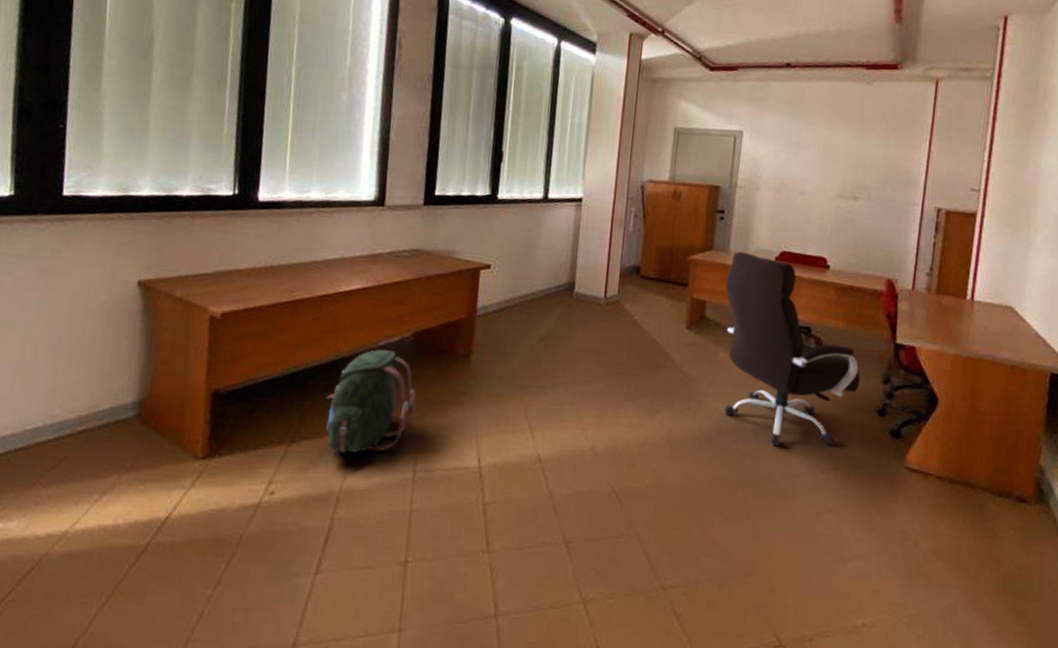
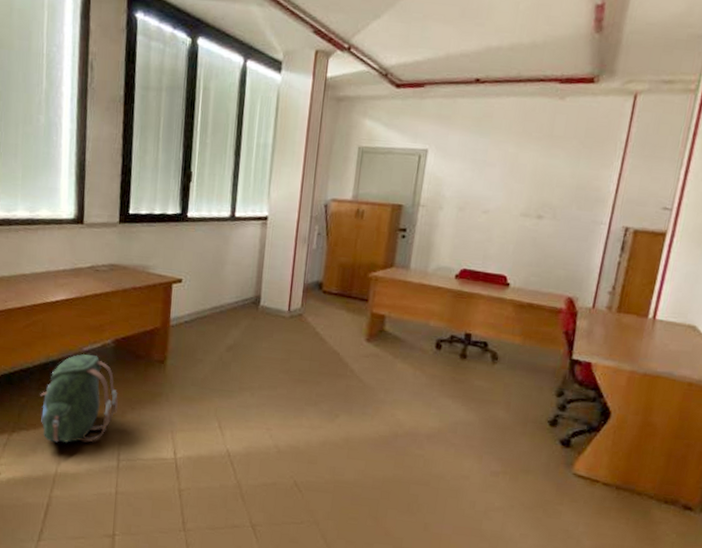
office chair: present [724,251,861,447] -> none [400,269,534,452]

